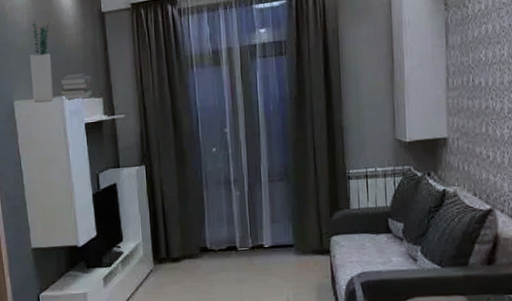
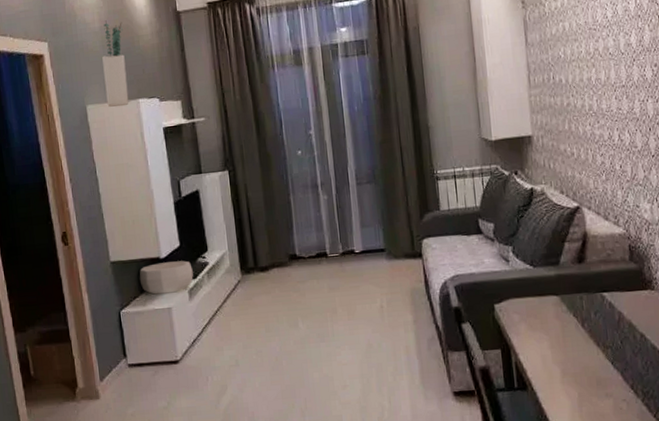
decorative bowl: none [58,249,108,280] -> present [139,260,194,295]
books: present [61,73,92,100] -> none [137,75,169,104]

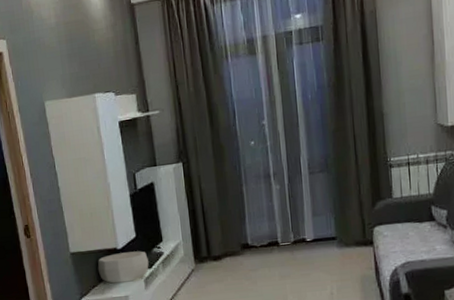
vase: present [102,20,129,107] -> none [59,15,86,103]

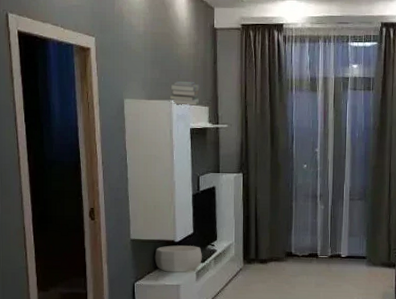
books: none [92,69,124,98] -> present [170,80,200,106]

